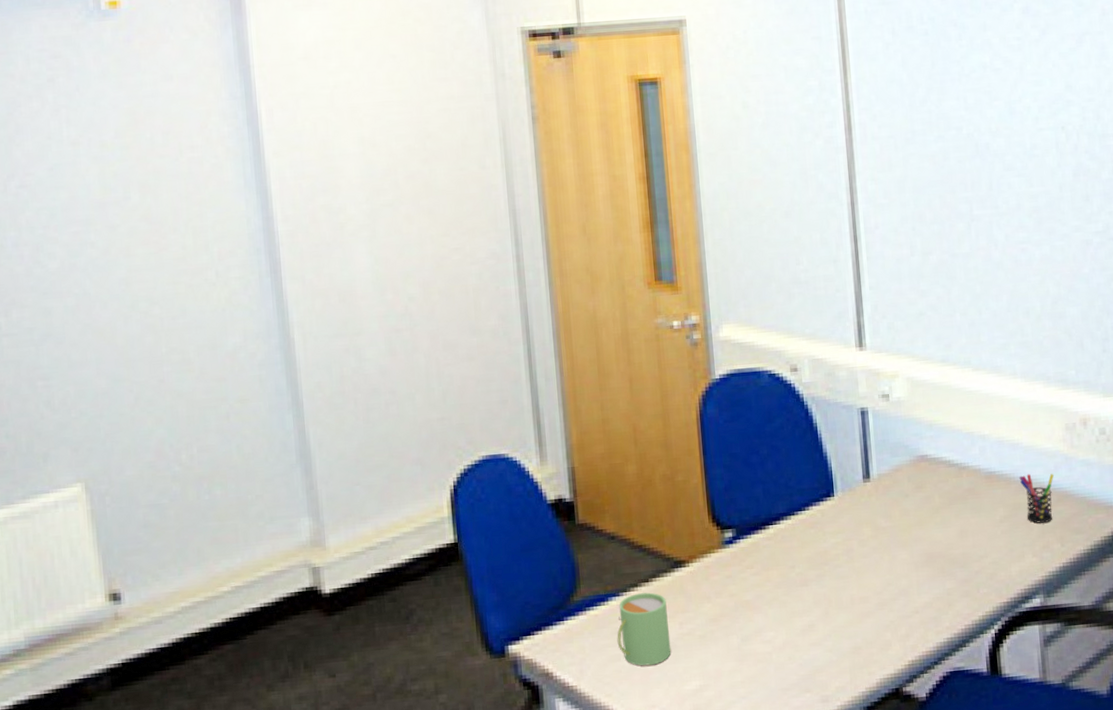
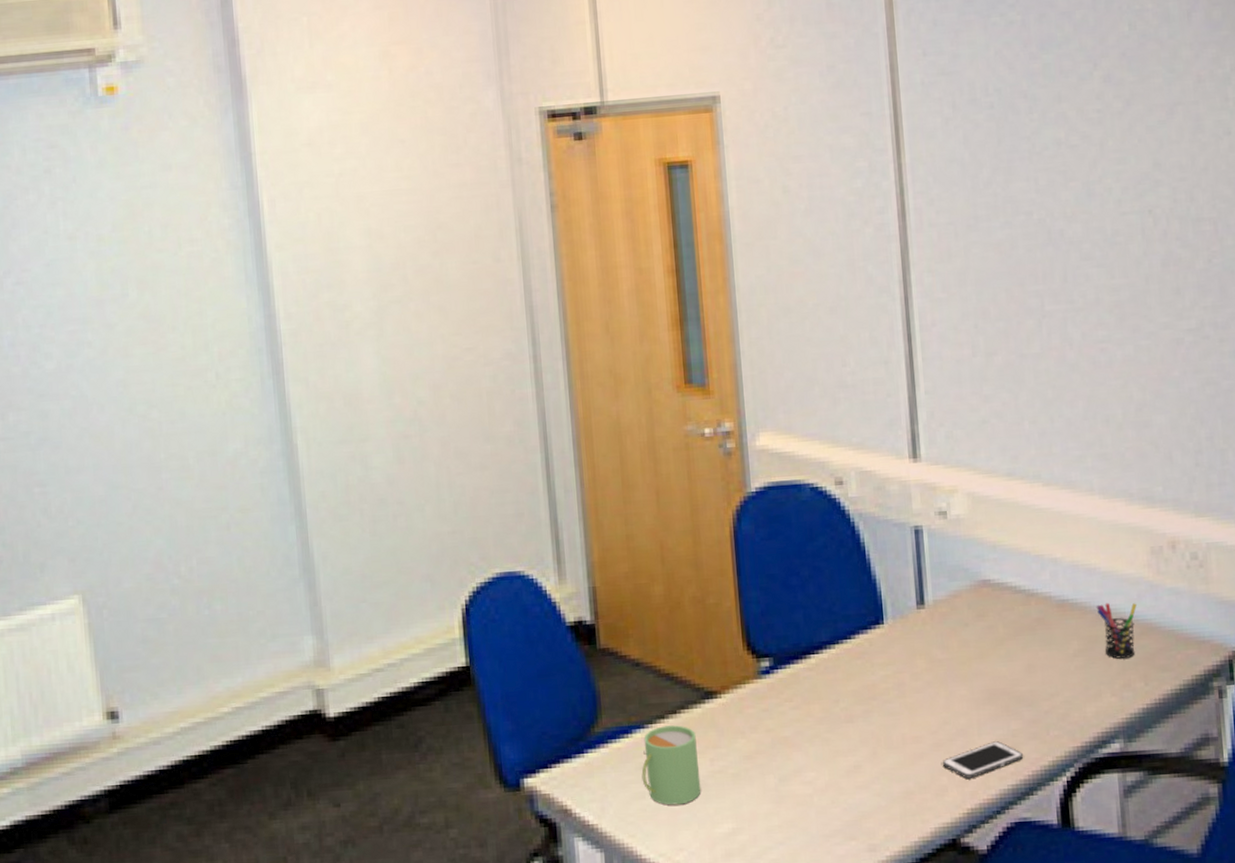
cell phone: none [886,599,958,634] -> present [942,741,1024,779]

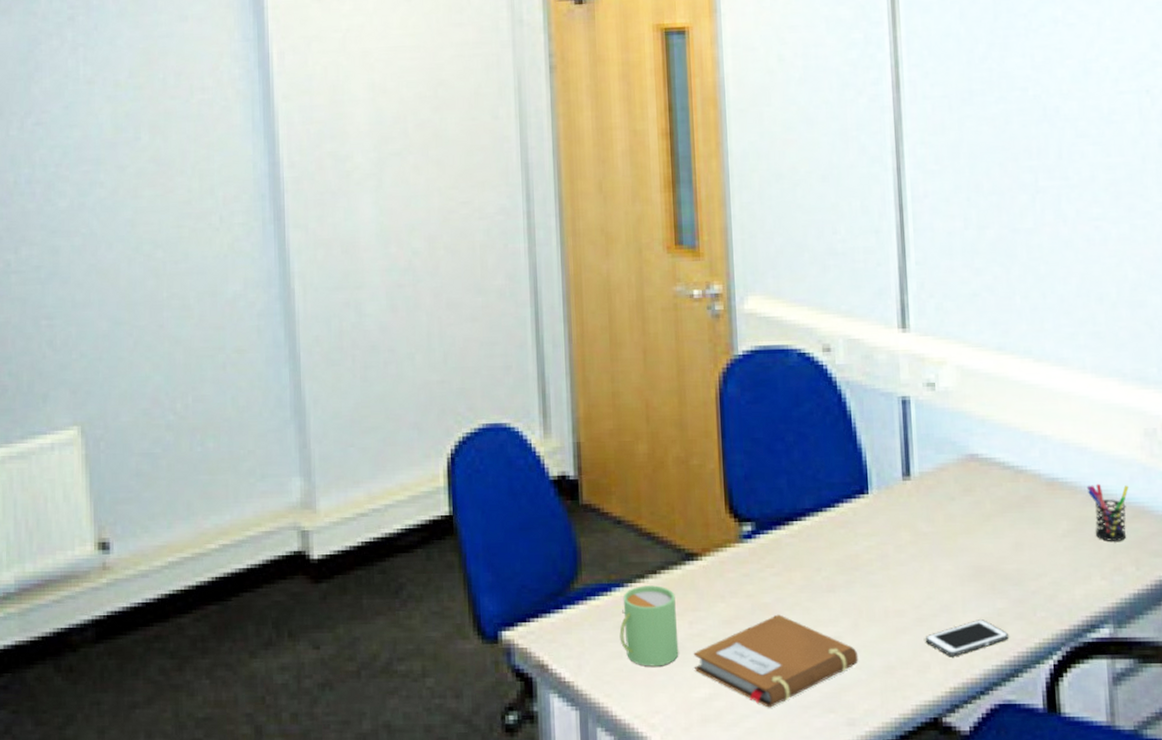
notebook: none [715,747,878,839] -> present [693,614,859,708]

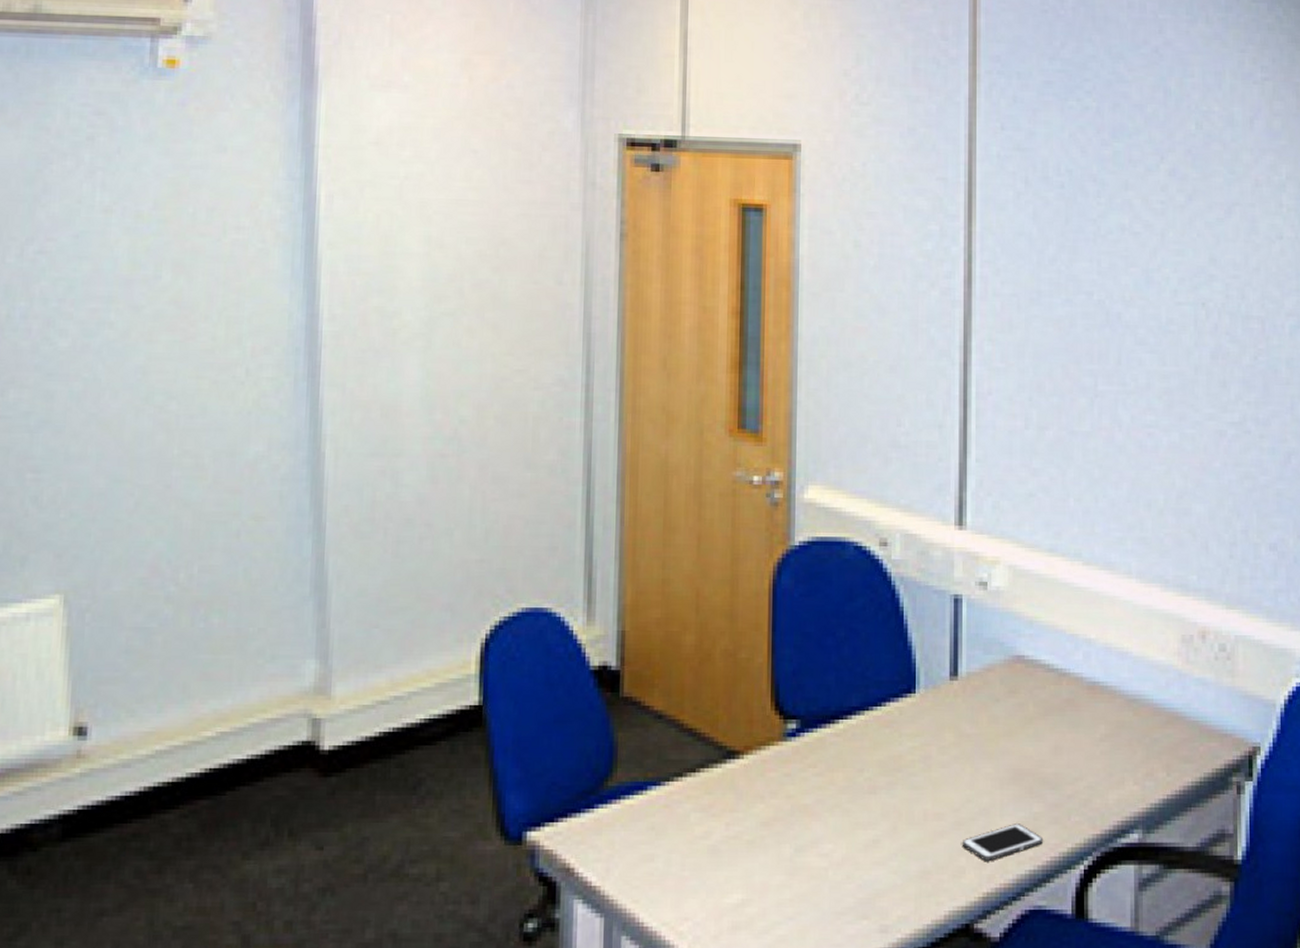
mug: present [619,585,679,667] -> none [652,784,714,870]
notebook: present [693,614,859,708] -> none [728,816,895,914]
pen holder: present [1086,483,1129,541] -> none [1125,688,1164,746]

